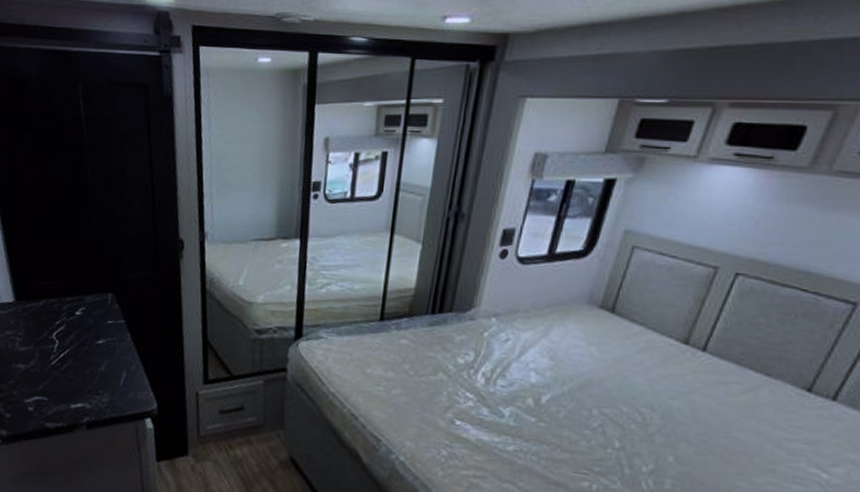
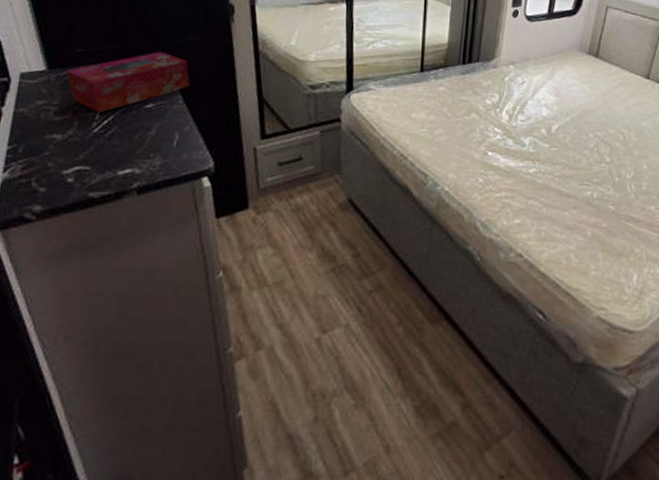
tissue box: none [30,287,139,346] -> present [66,52,191,113]

